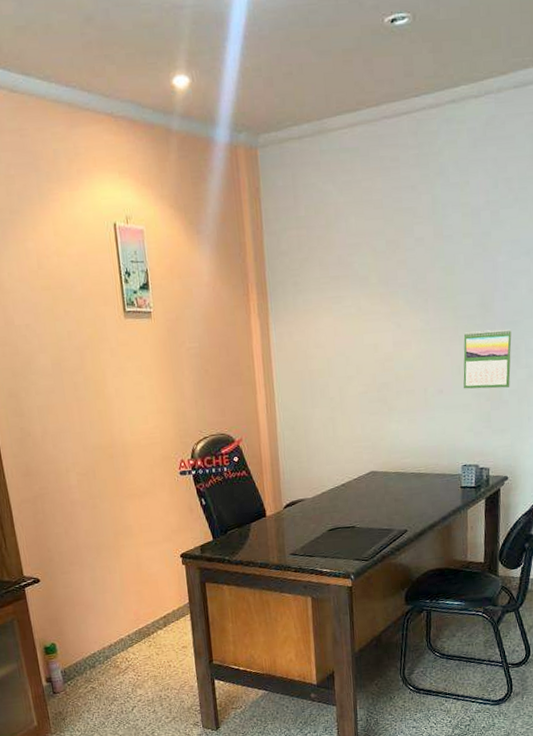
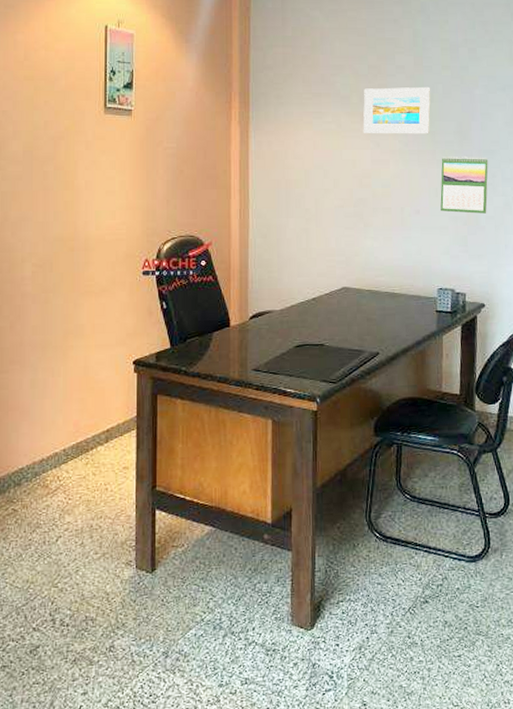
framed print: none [382,258,452,315] -> present [363,86,431,134]

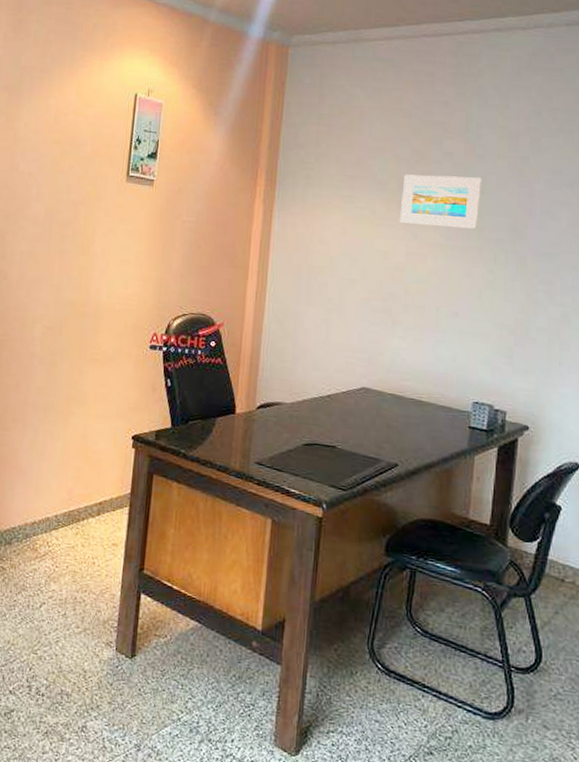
calendar: present [440,156,488,214] -> none [483,256,545,324]

